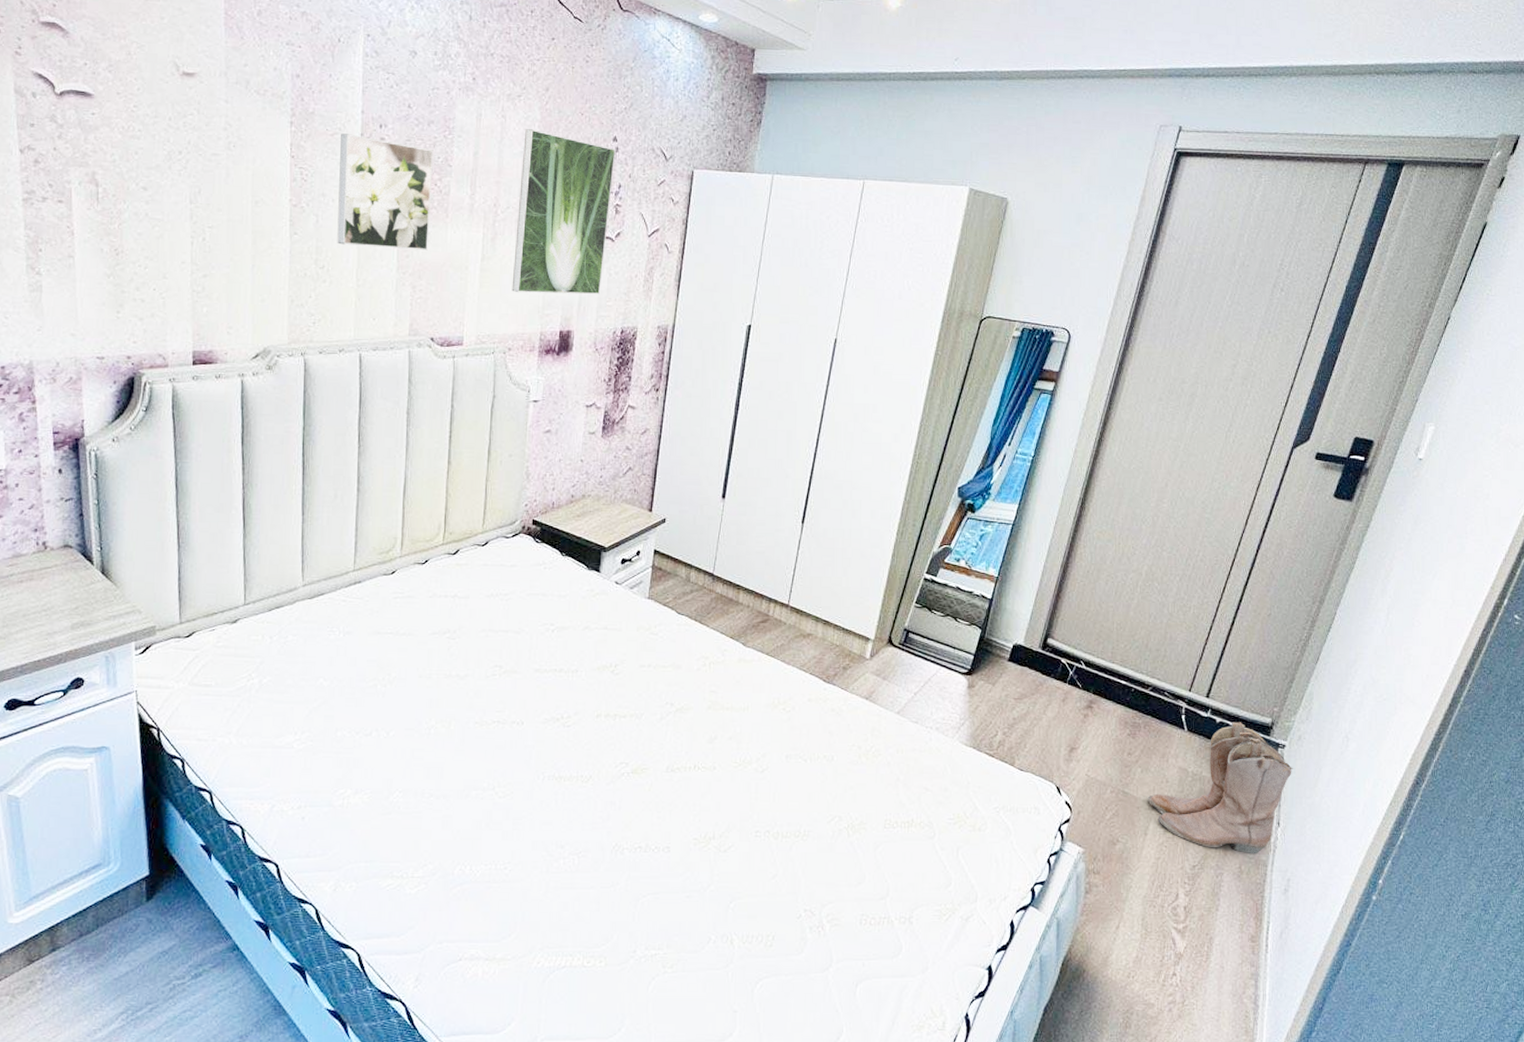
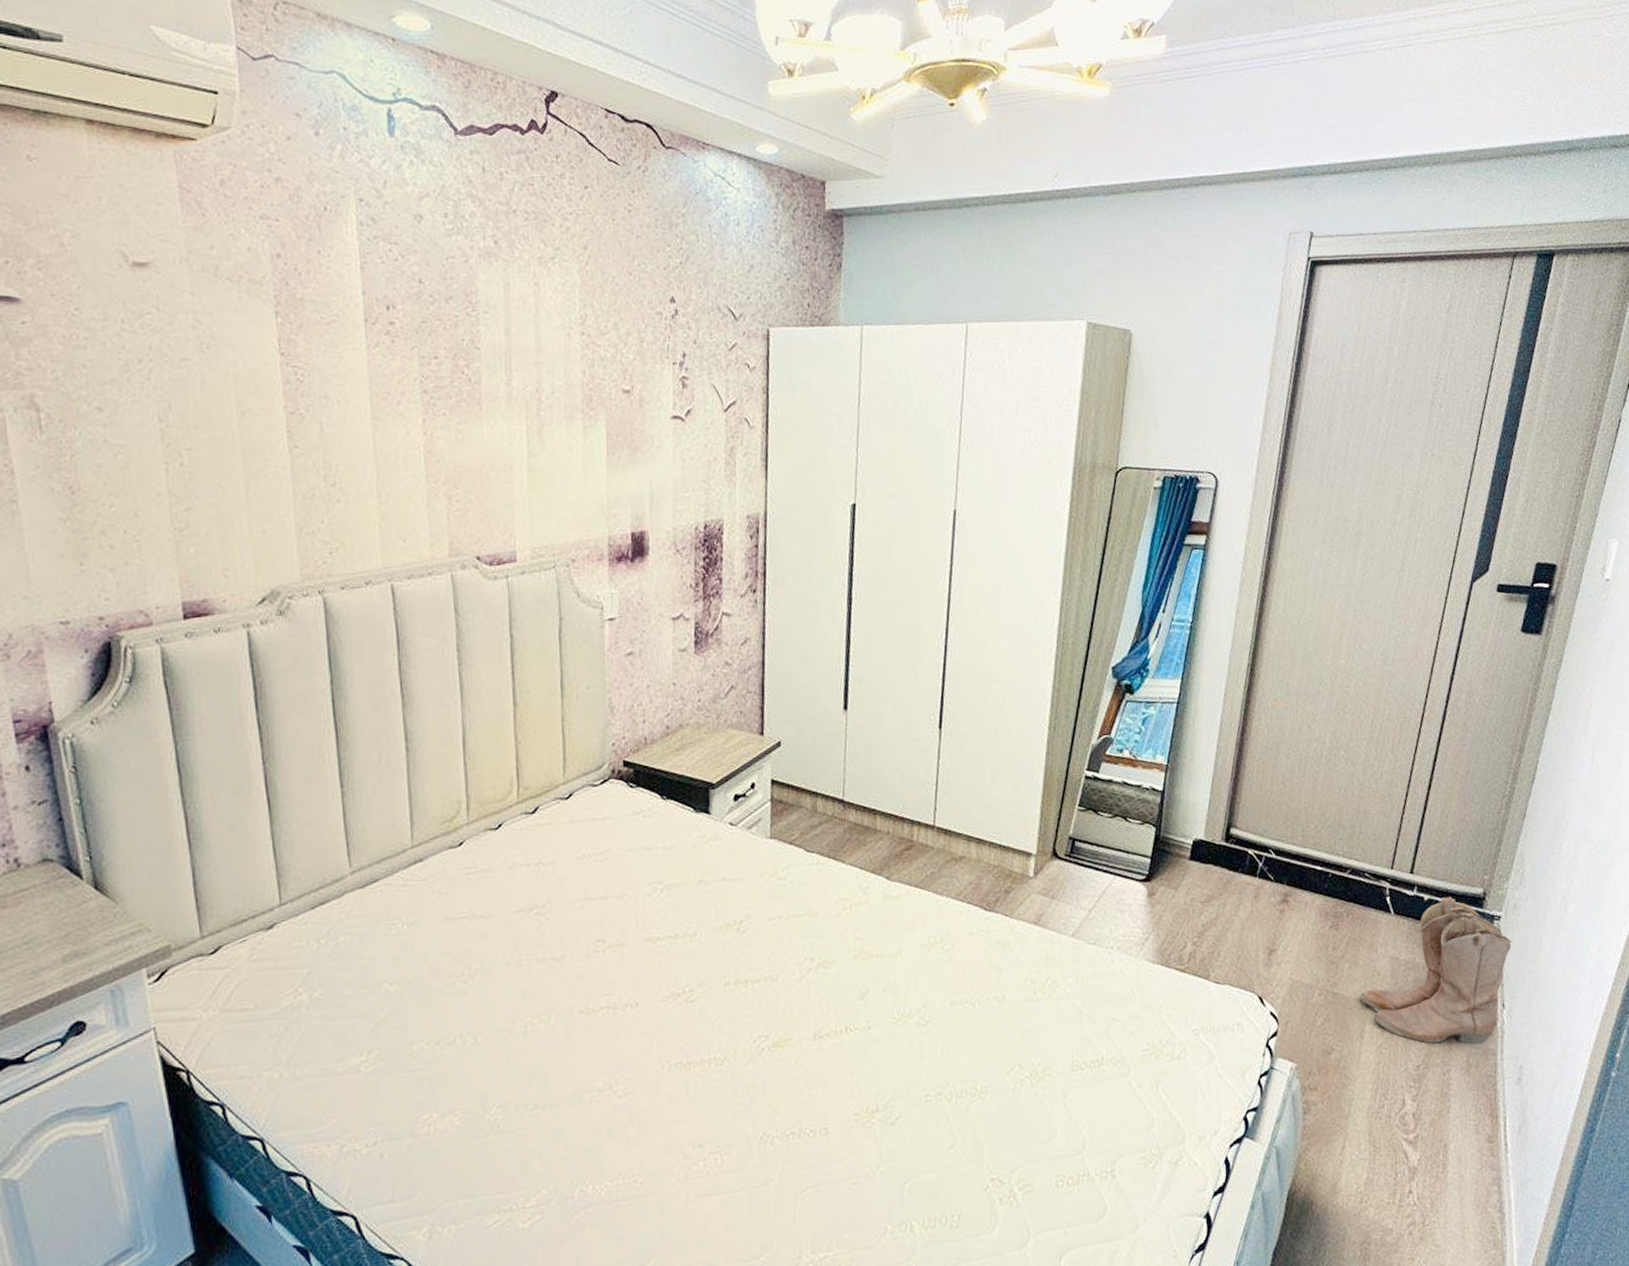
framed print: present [337,133,434,251] -> none [340,320,462,455]
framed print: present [512,129,616,295] -> none [564,296,676,492]

